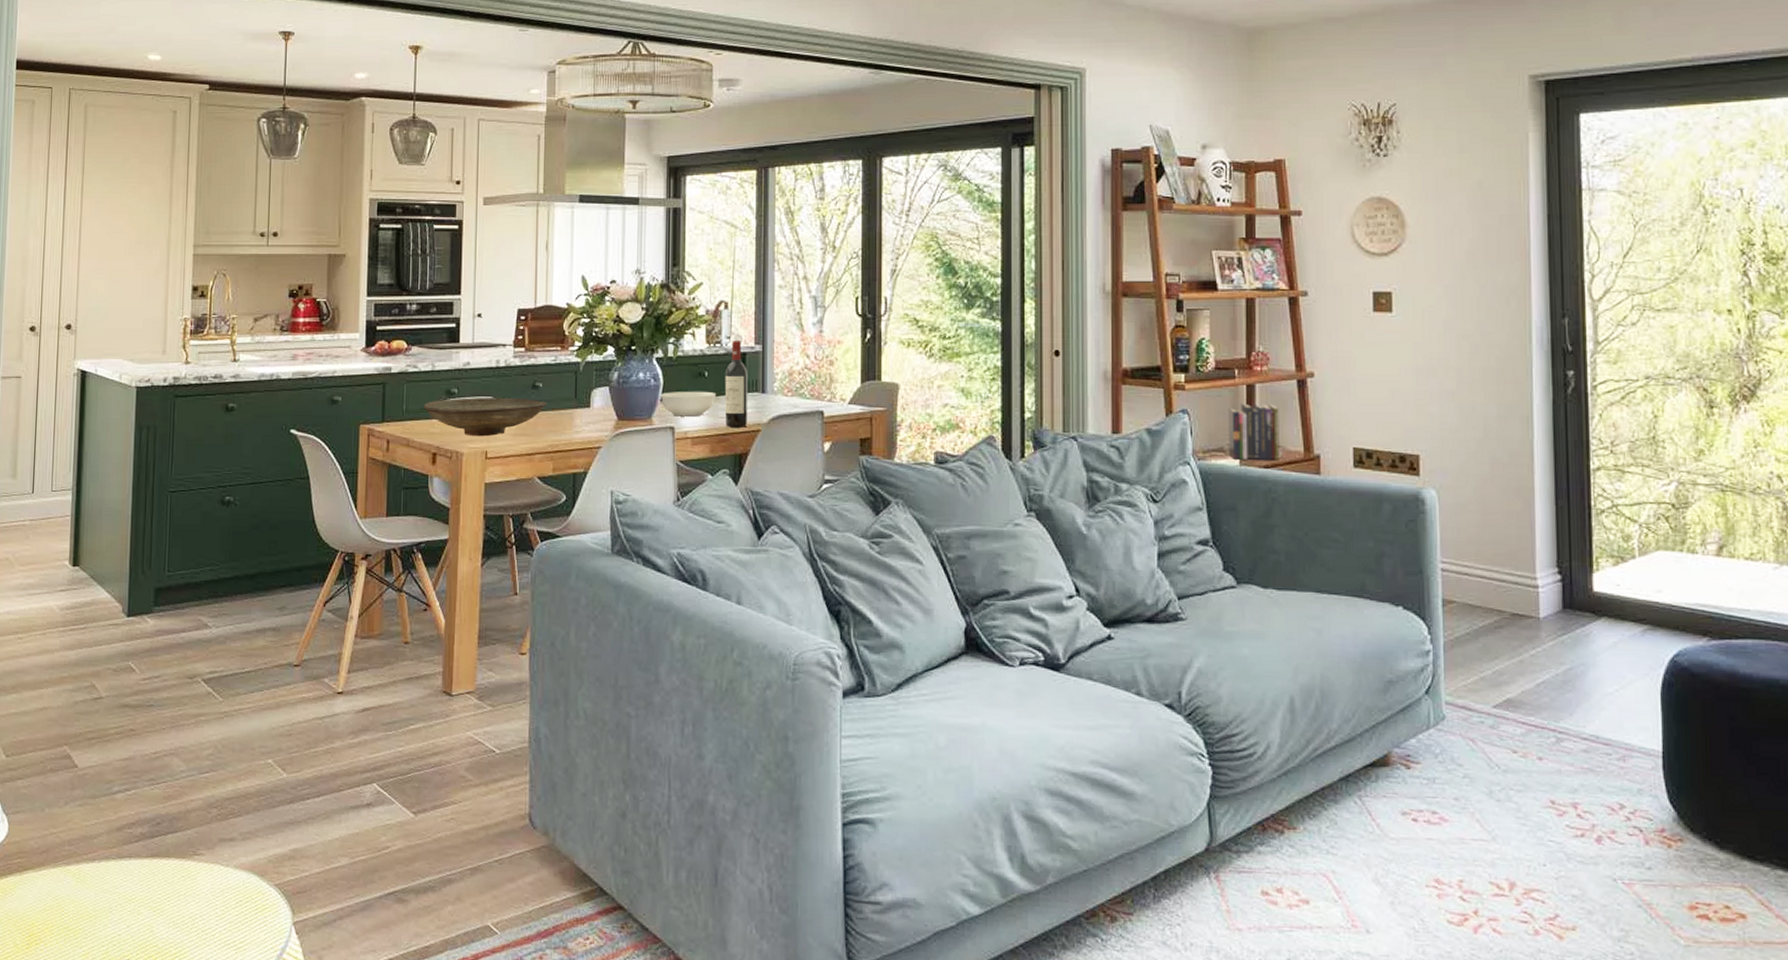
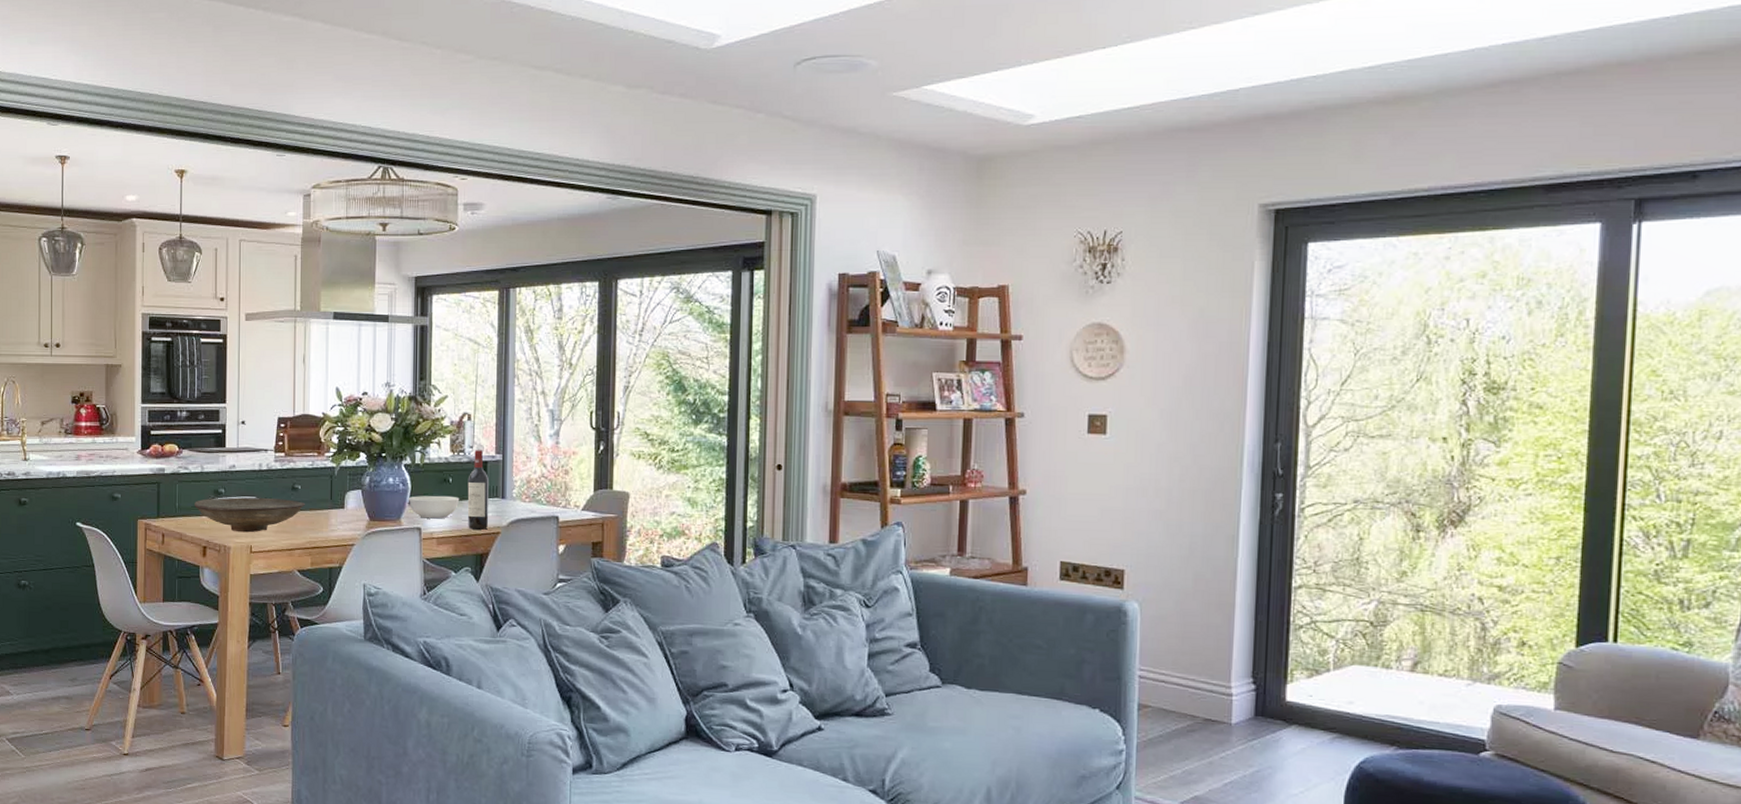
books: present [1227,404,1280,460] -> none [939,518,990,572]

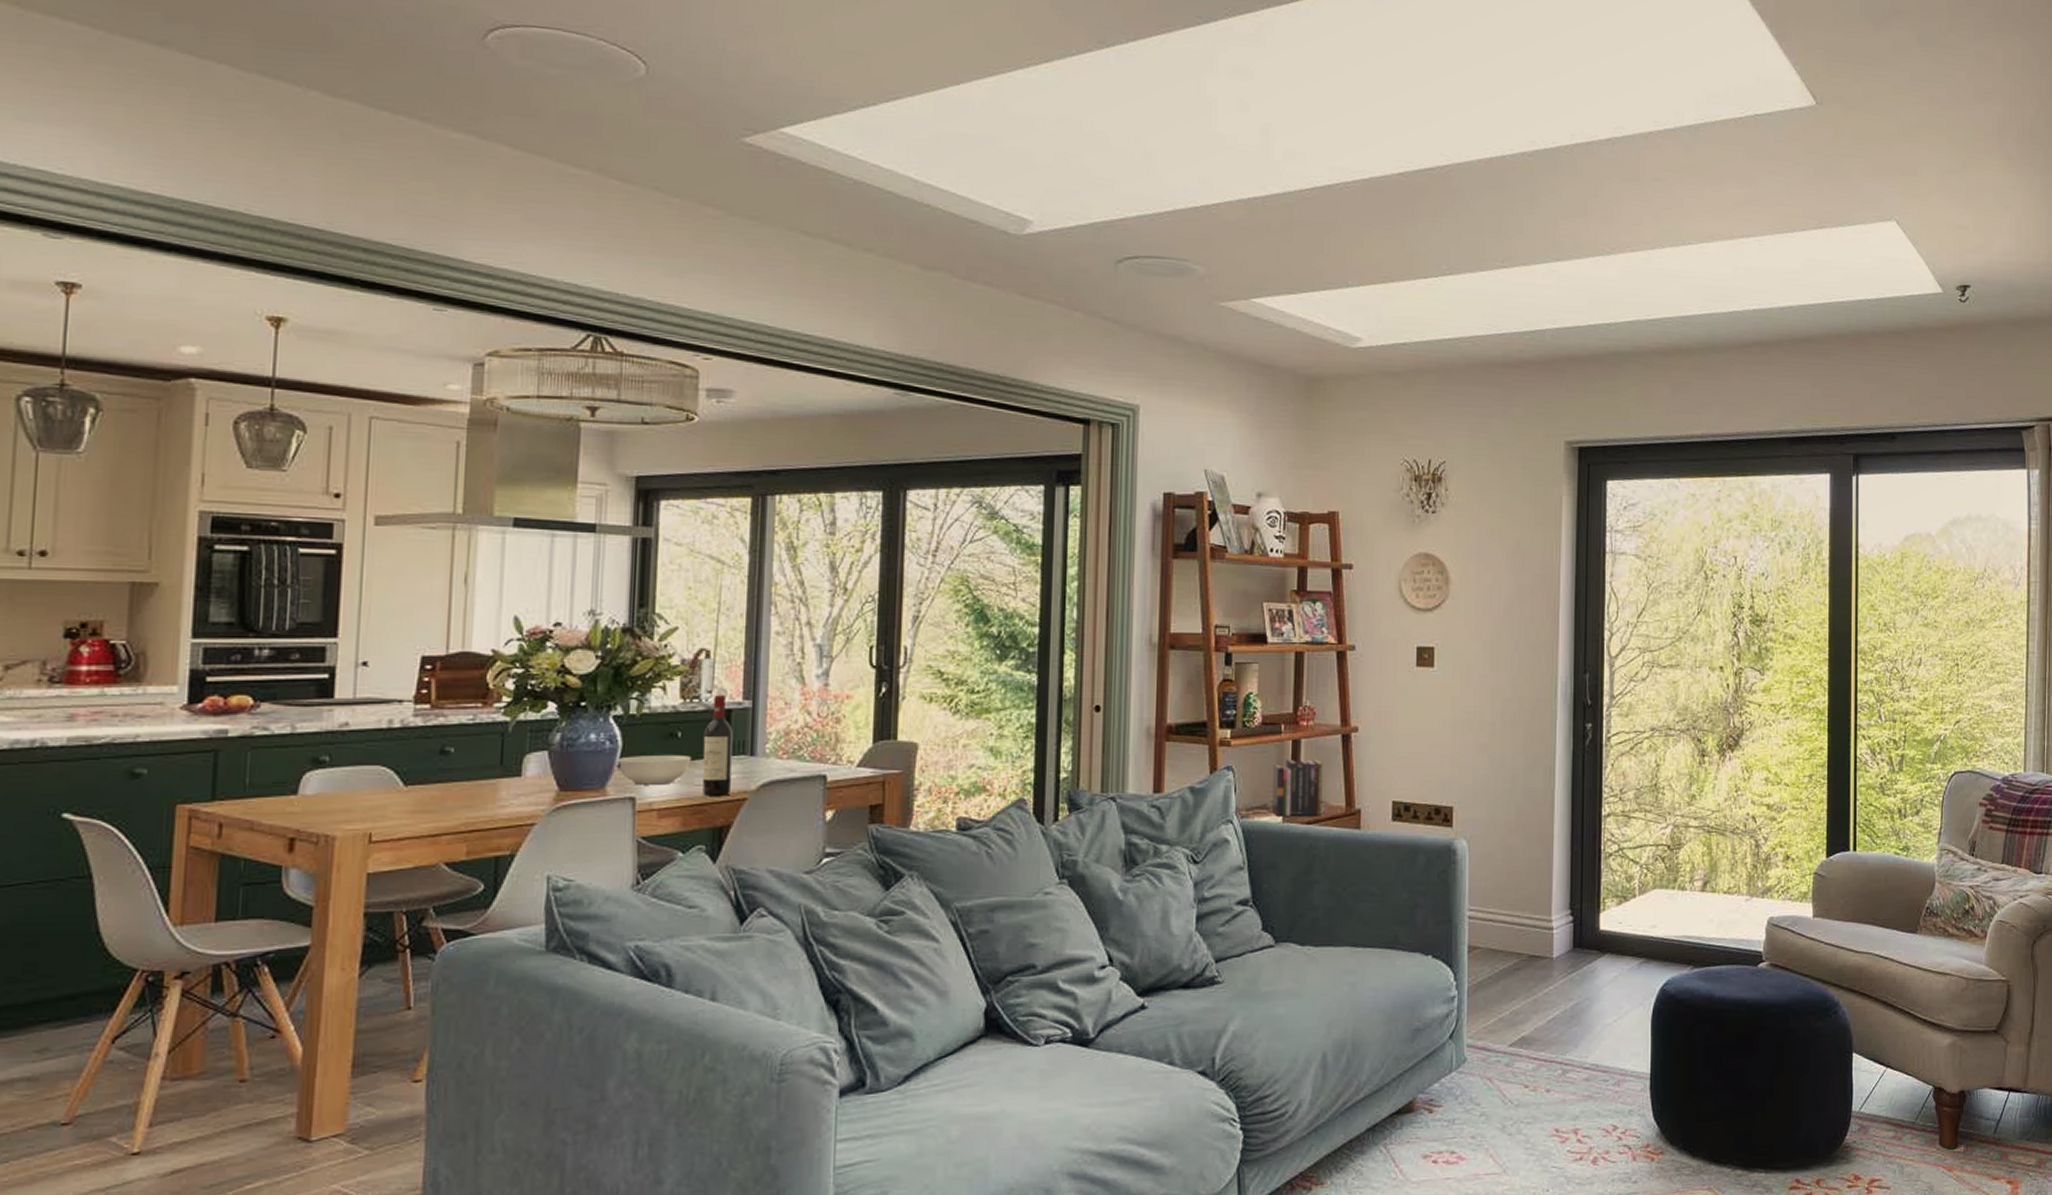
decorative bowl: present [195,497,305,533] -> none [277,765,460,816]
books: none [939,518,990,572] -> present [1271,760,1323,816]

